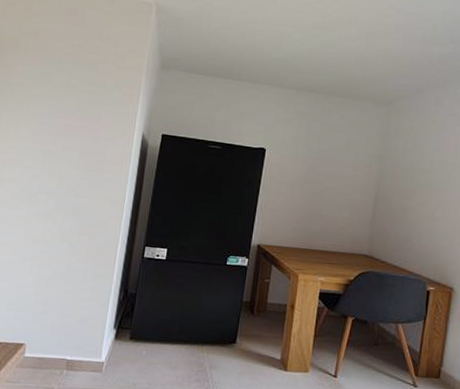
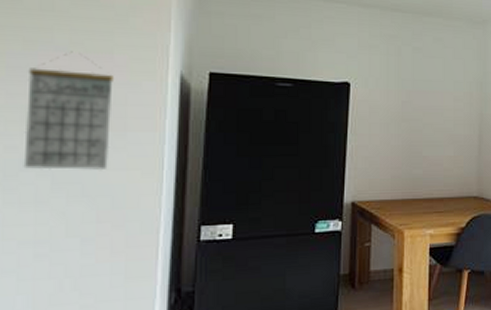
calendar: none [41,114,100,199] -> present [23,51,113,171]

